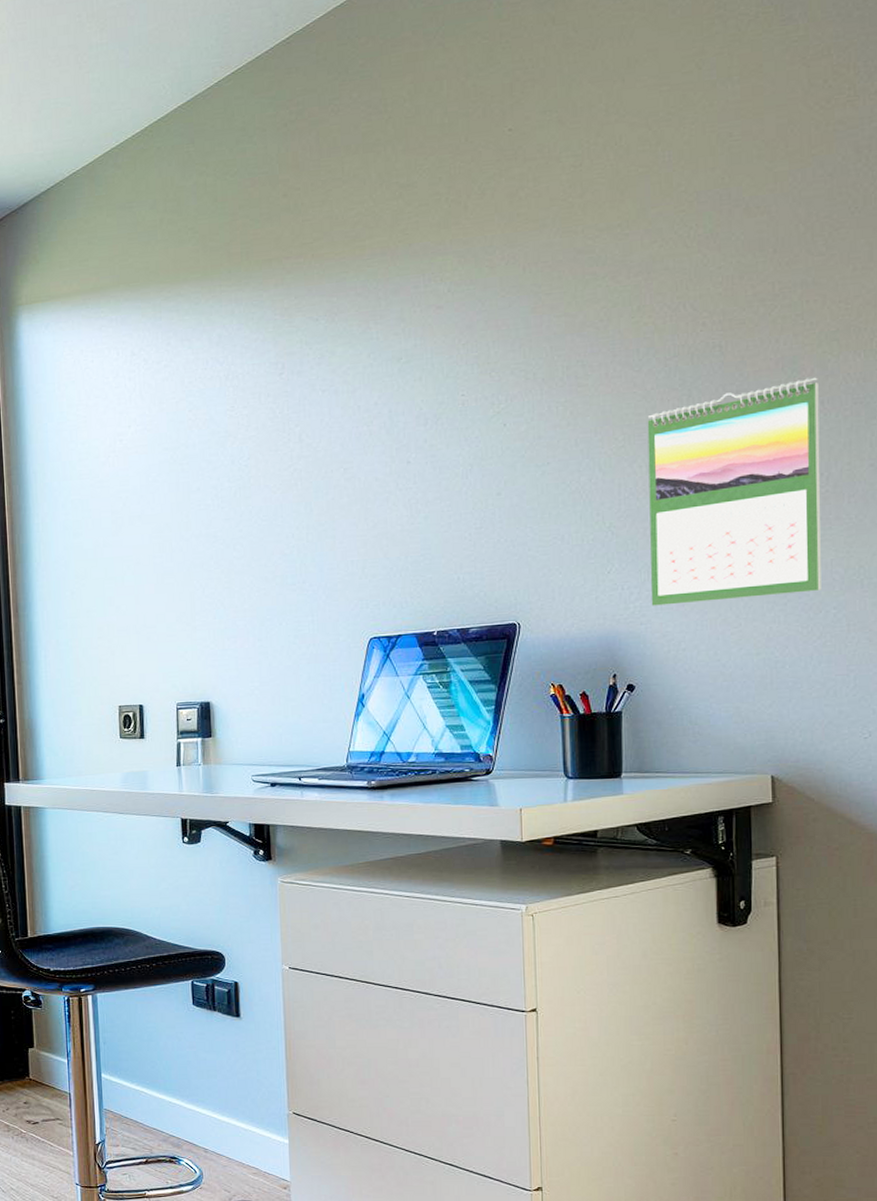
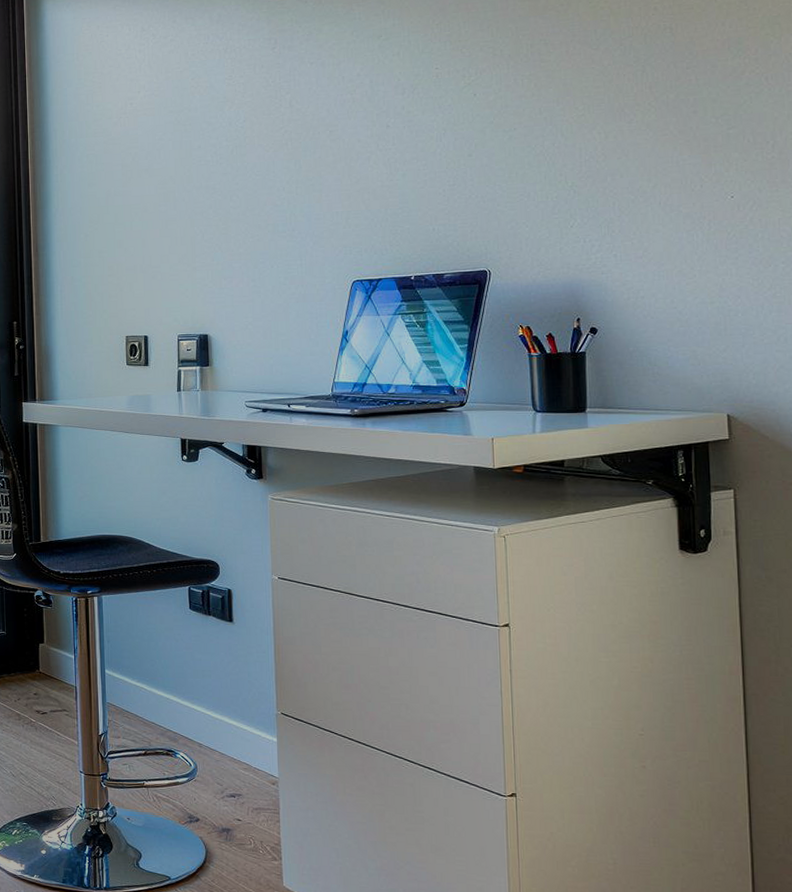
calendar: present [647,377,821,606] -> none [605,56,770,257]

